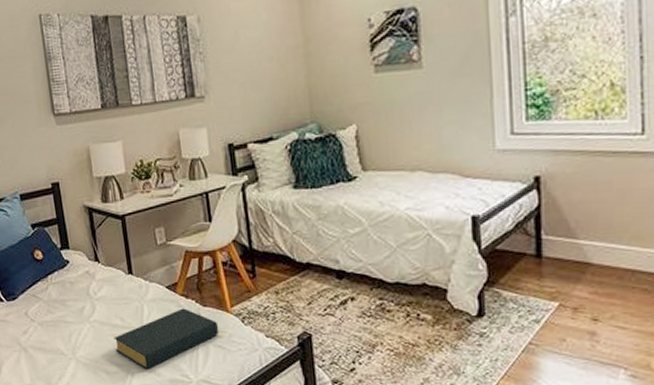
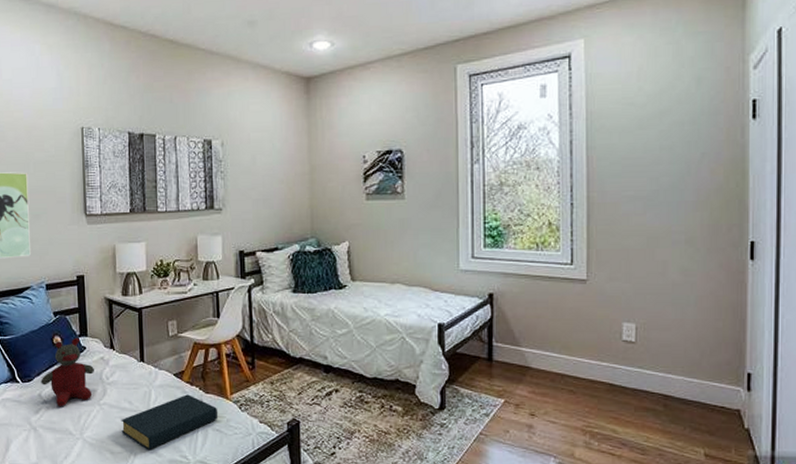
stuffed bear: none [25,250,81,326] -> present [41,337,95,407]

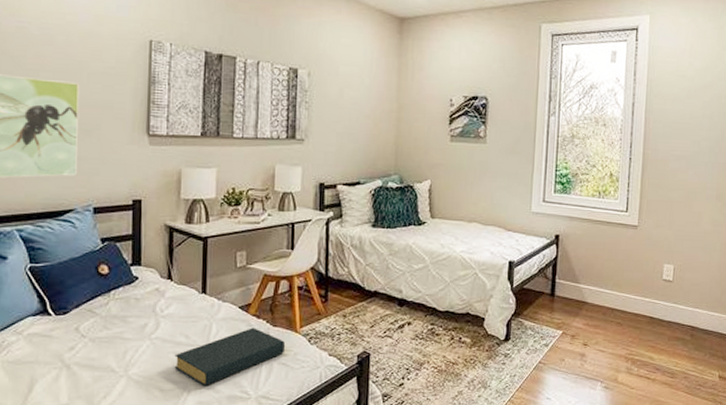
stuffed bear: present [41,337,95,407] -> none [79,266,148,342]

